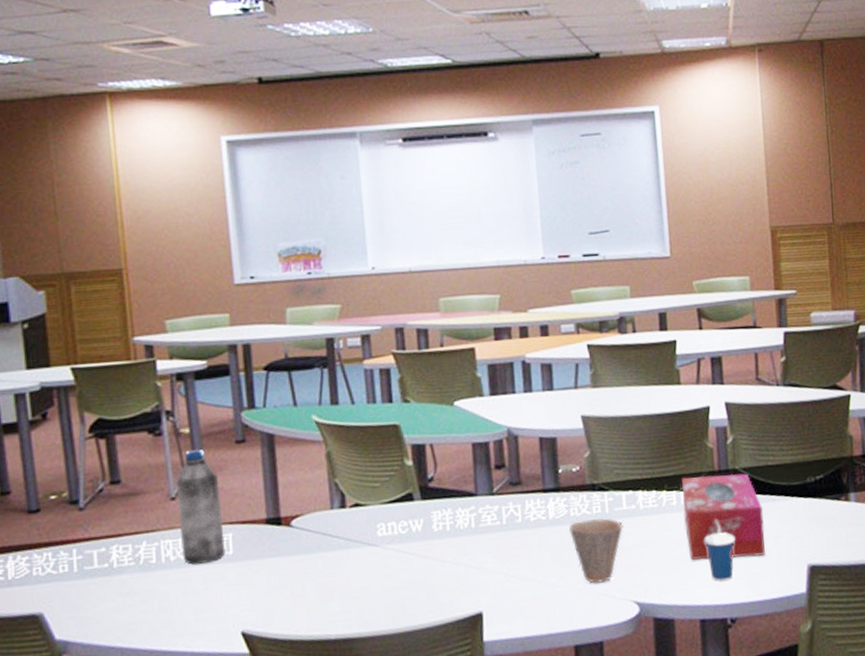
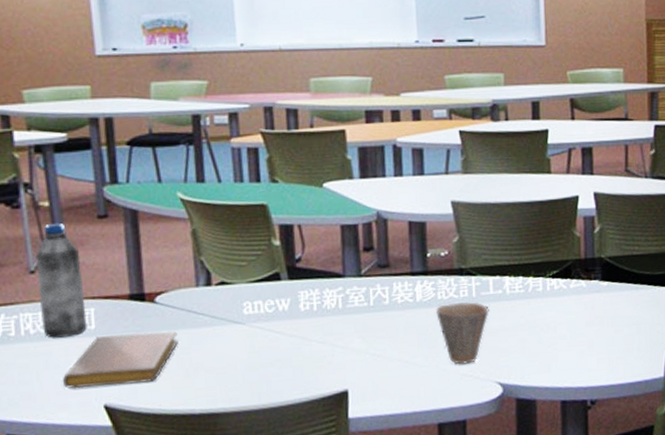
notebook: none [202,555,314,616] -> present [63,331,178,389]
tissue box: present [682,473,765,560] -> none [548,262,627,344]
cup: present [704,520,736,581] -> none [568,306,599,365]

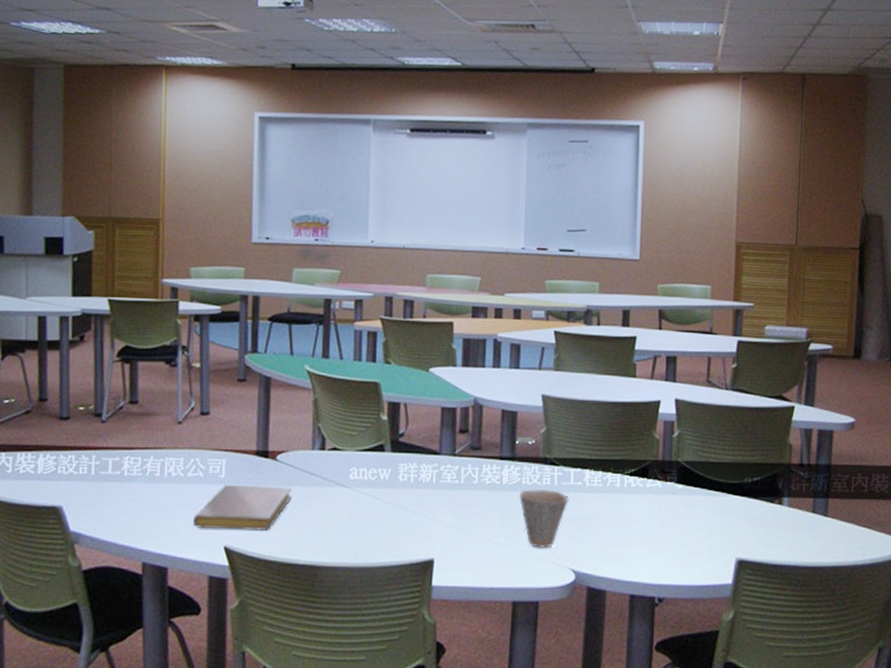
water bottle: present [35,222,87,338] -> none [182,382,220,482]

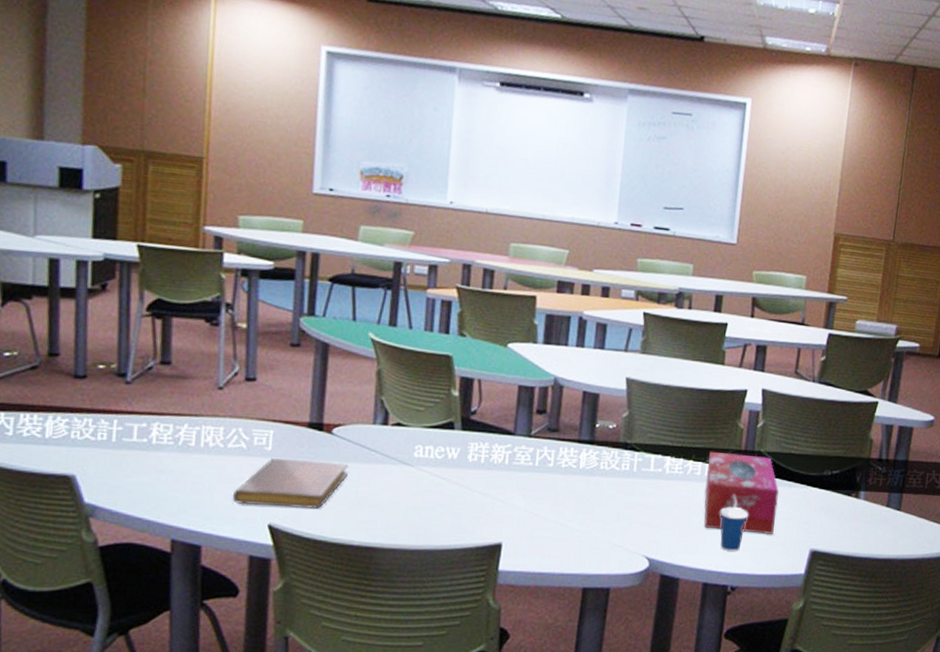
cup: present [520,489,569,548] -> none [596,474,647,535]
tissue box: none [625,463,700,544] -> present [704,451,779,534]
cup: none [642,505,671,562] -> present [720,495,749,551]

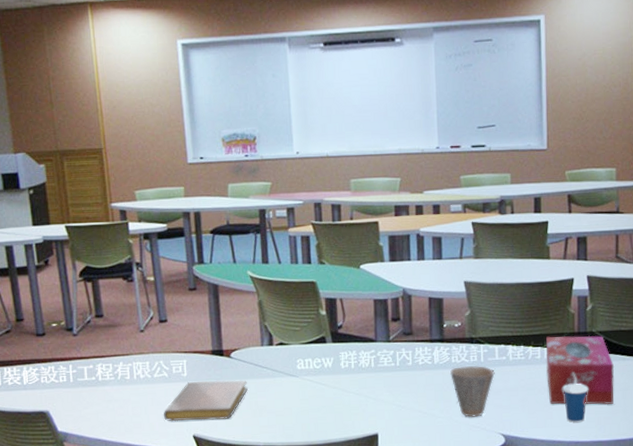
cup: none [596,474,647,535] -> present [450,366,495,417]

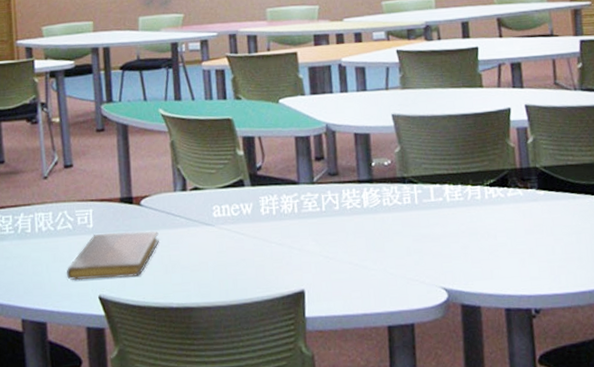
cup: present [450,366,495,417] -> none [382,209,431,269]
tissue box: present [546,335,615,405] -> none [485,171,567,252]
cup: present [563,373,589,422] -> none [508,214,538,273]

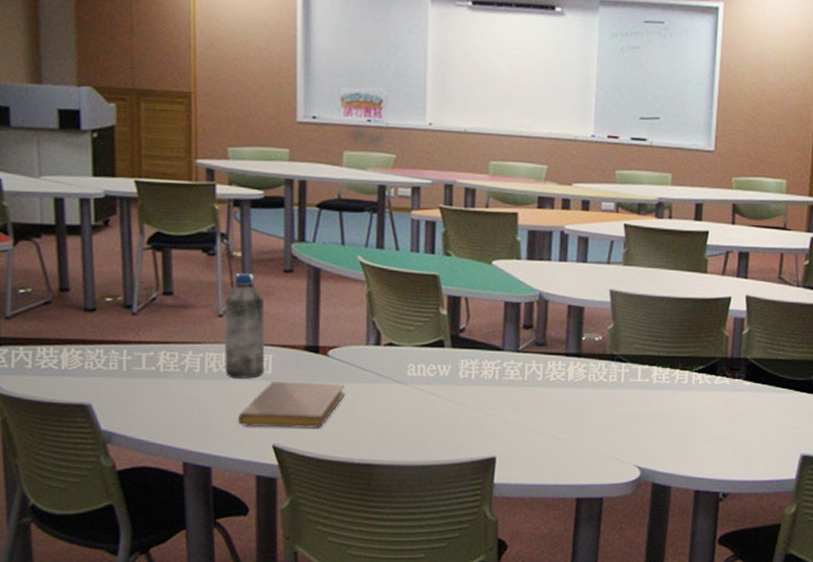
water bottle: none [48,135,87,235] -> present [224,272,265,379]

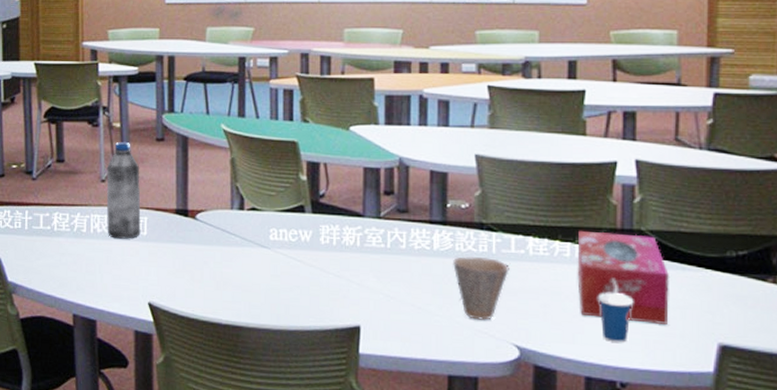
notebook: present [238,381,345,428] -> none [119,242,212,289]
cup: none [585,386,635,445] -> present [453,256,509,320]
tissue box: none [692,359,768,440] -> present [577,230,670,324]
cup: none [709,402,738,458] -> present [598,279,634,343]

